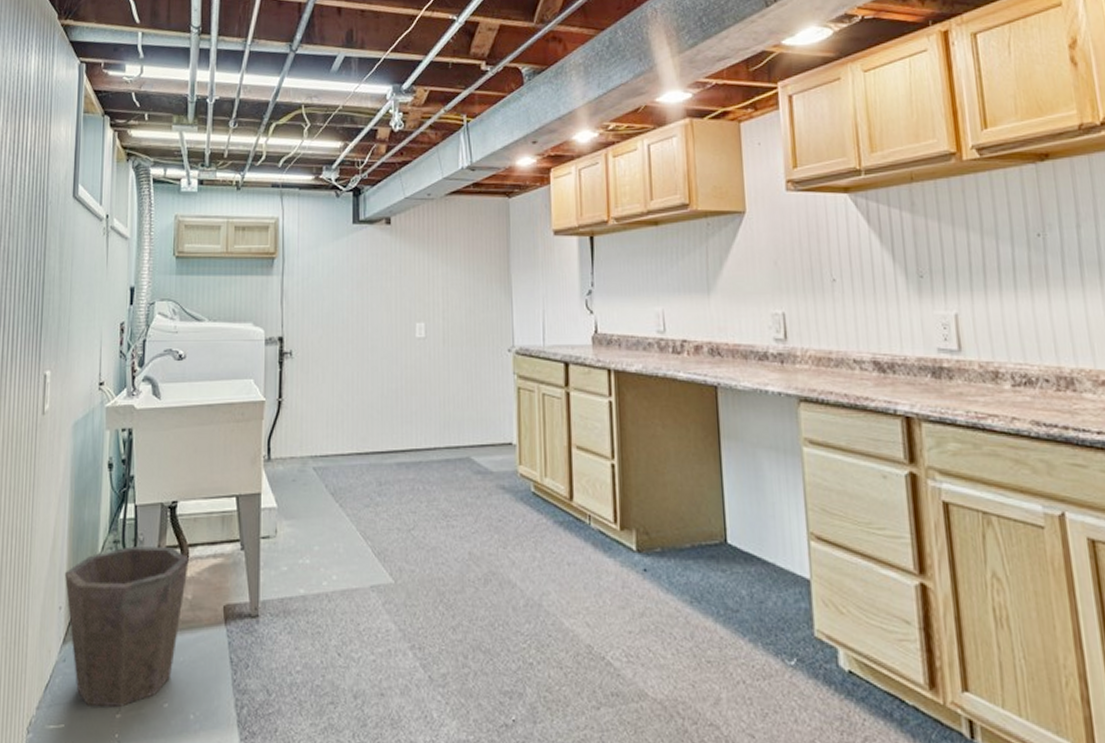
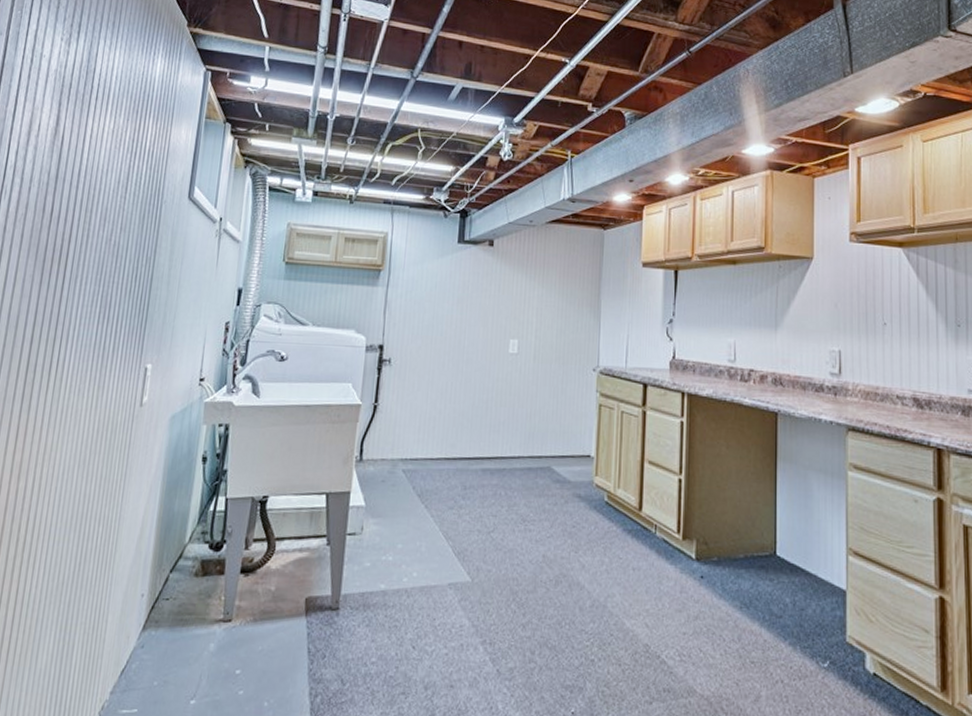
waste bin: present [65,546,189,708] -> none [149,538,275,694]

